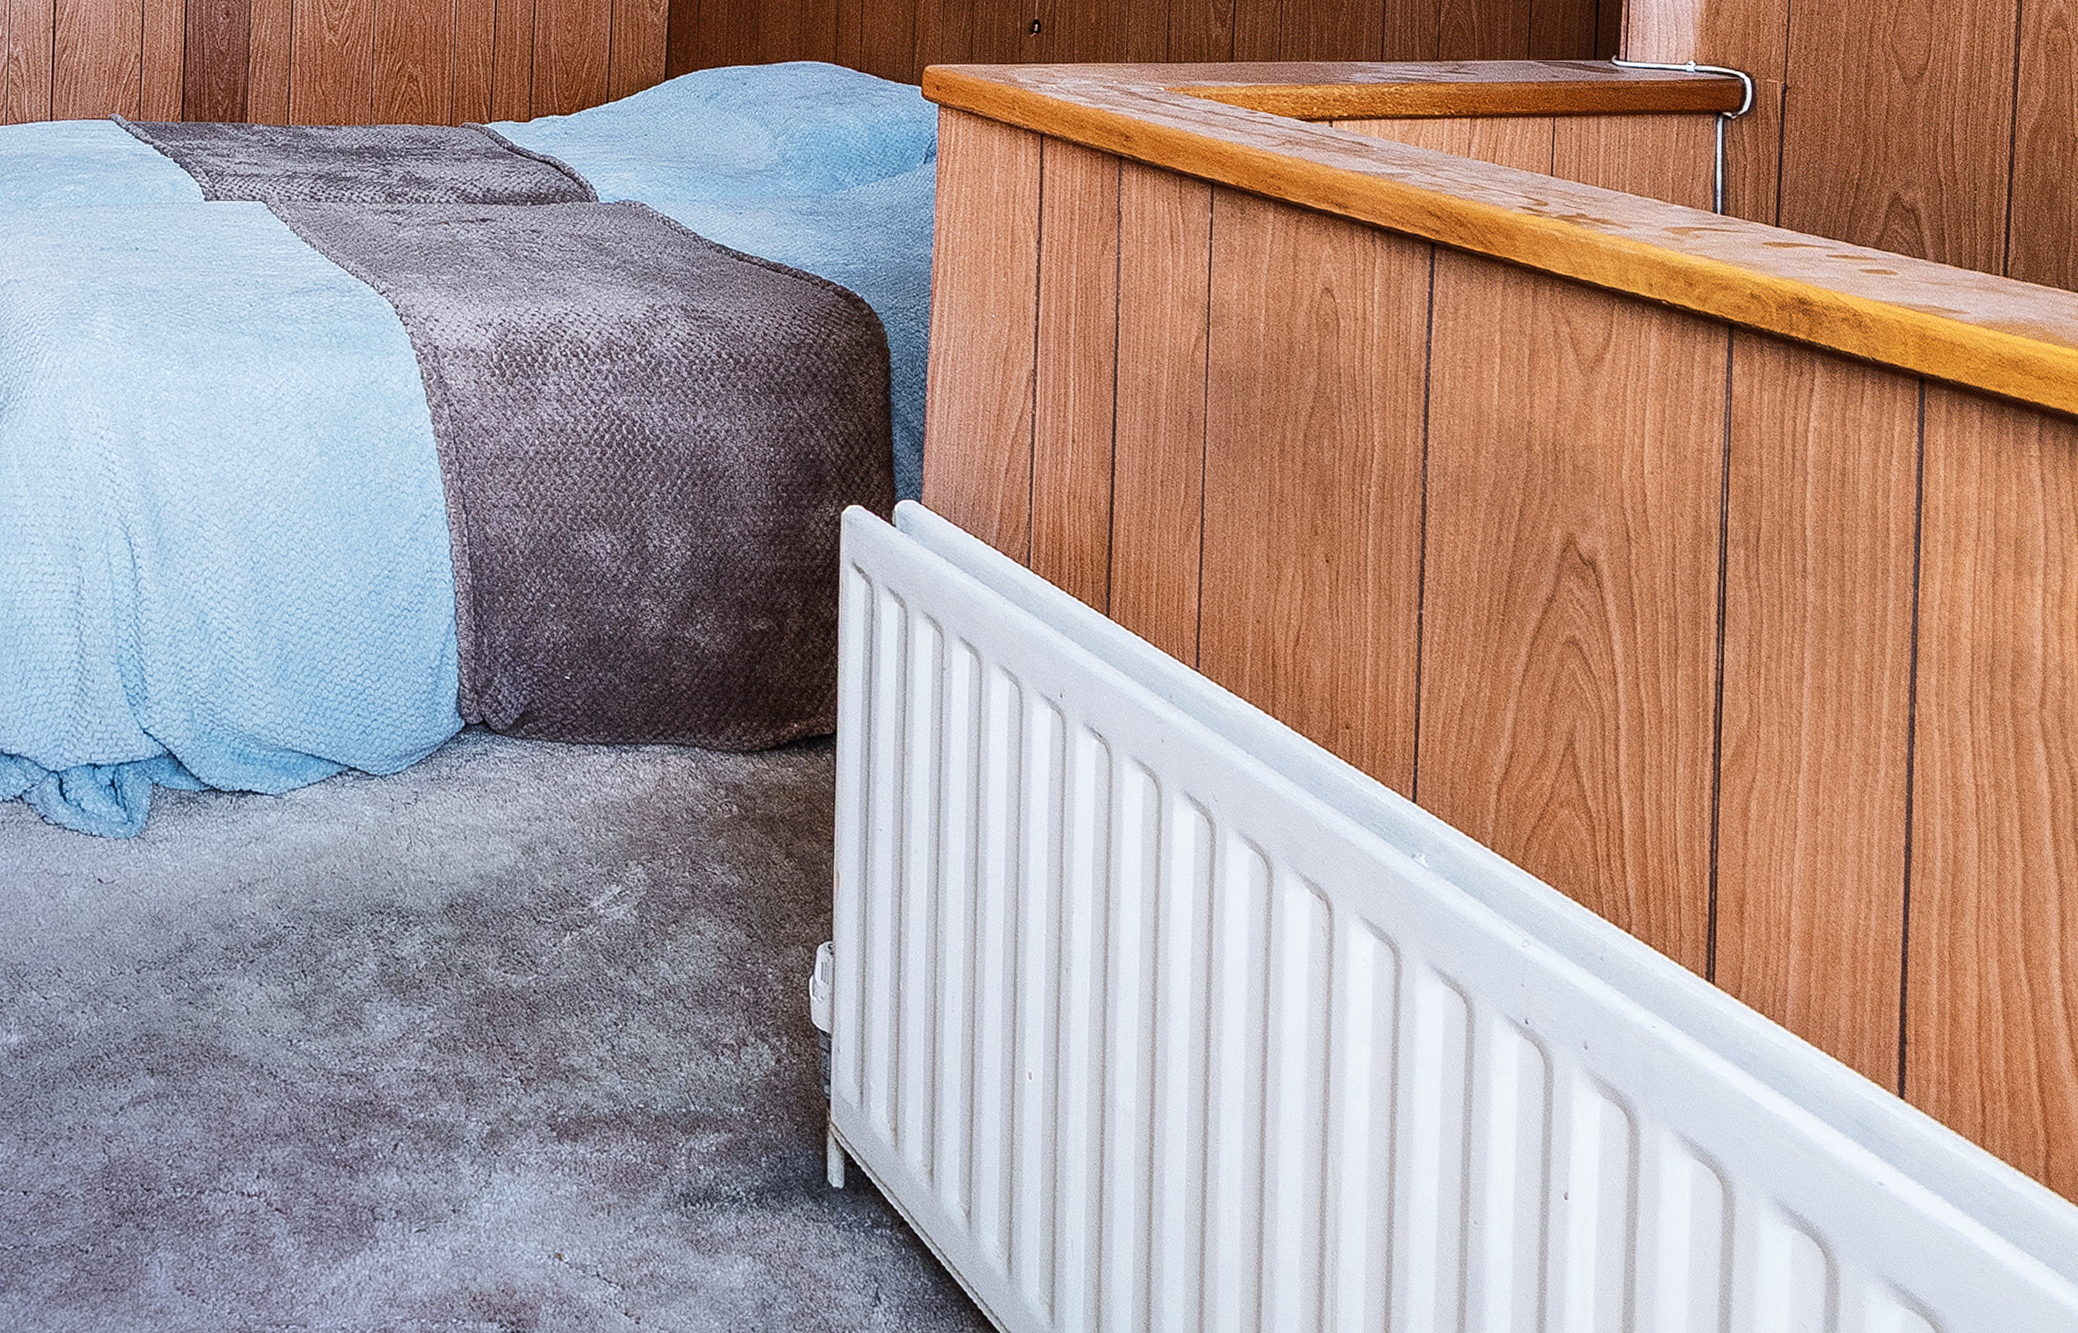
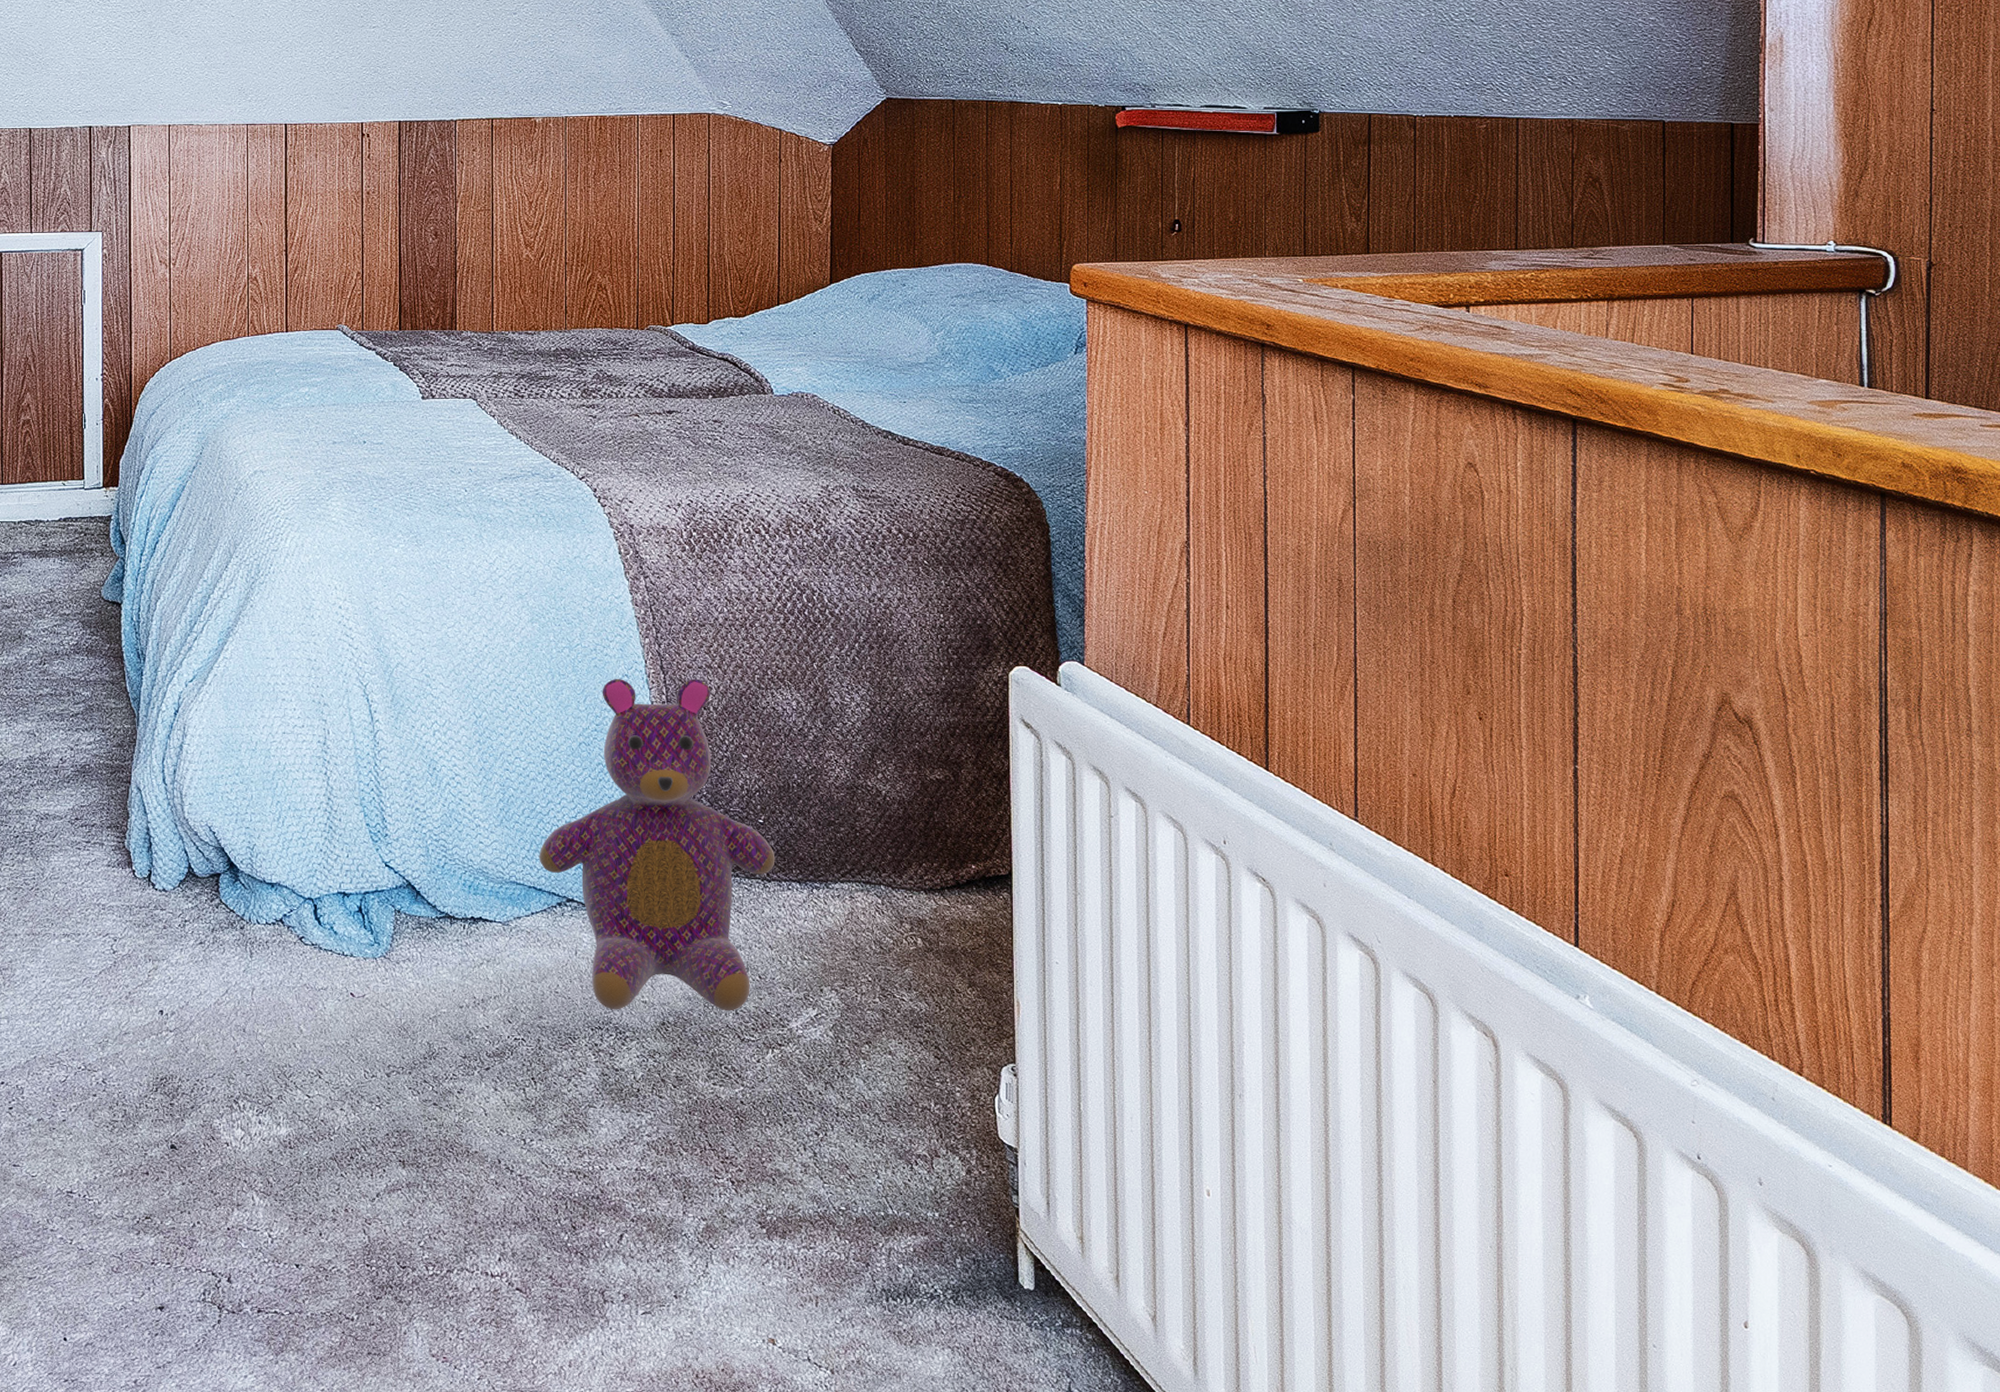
teddy bear: none [319,519,582,892] -> present [539,678,776,1011]

